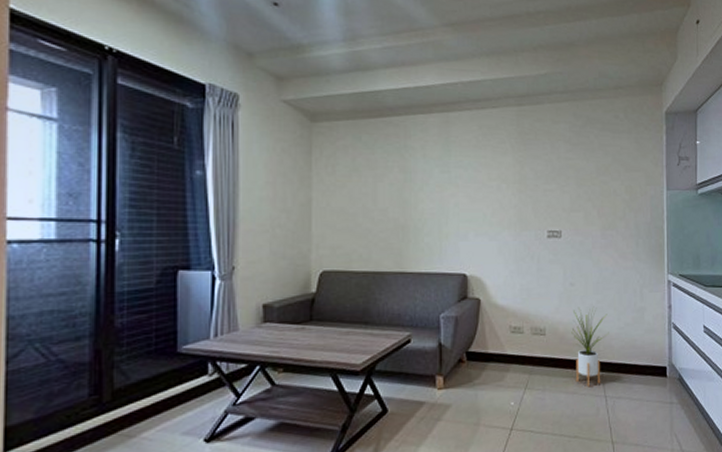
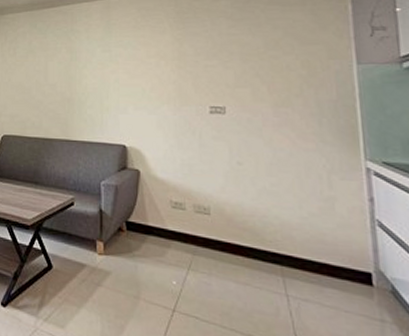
house plant: present [571,307,609,386] -> none [240,188,288,279]

